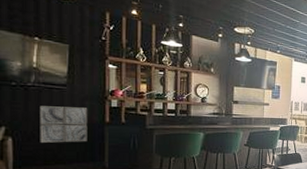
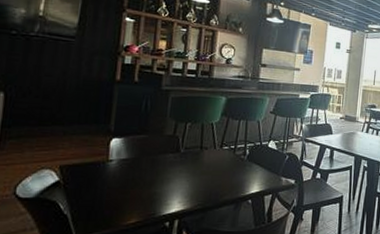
wall art: present [40,106,88,143] -> none [37,58,97,101]

